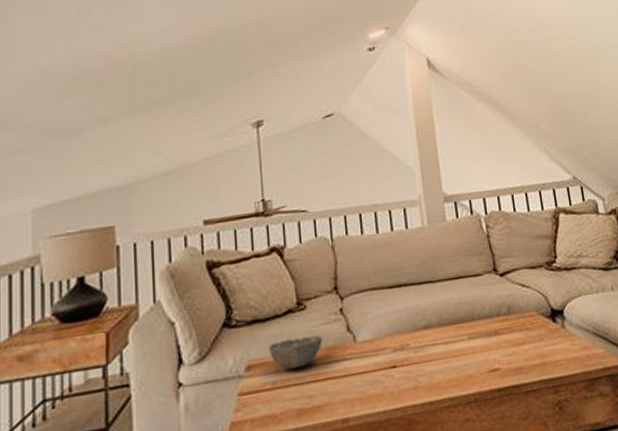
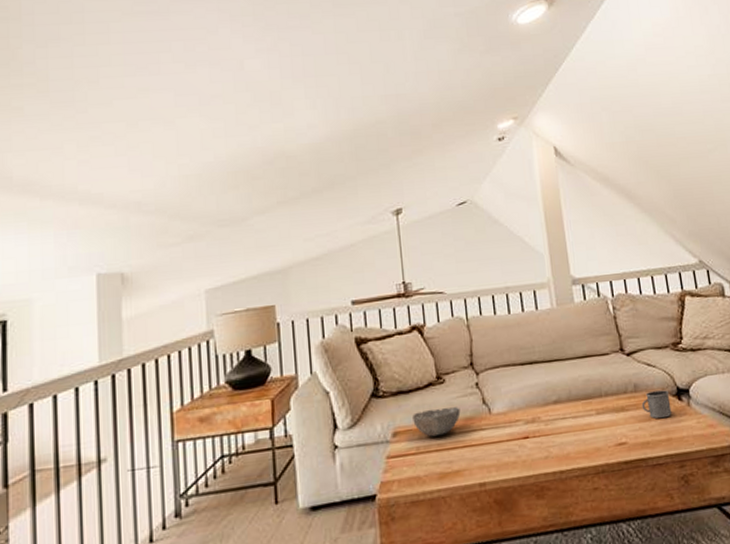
mug: none [515,311,546,342] -> present [641,390,672,419]

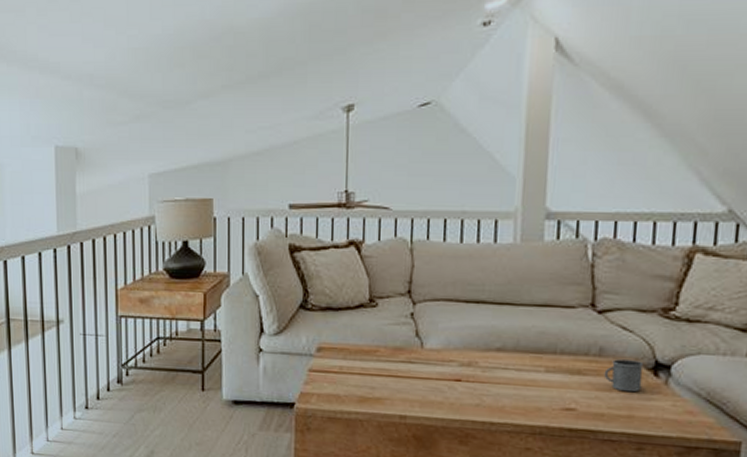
bowl: present [412,407,461,437] -> none [339,331,390,360]

